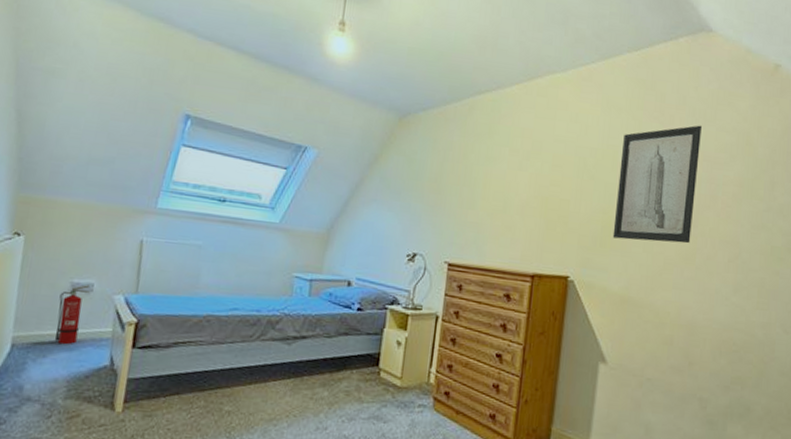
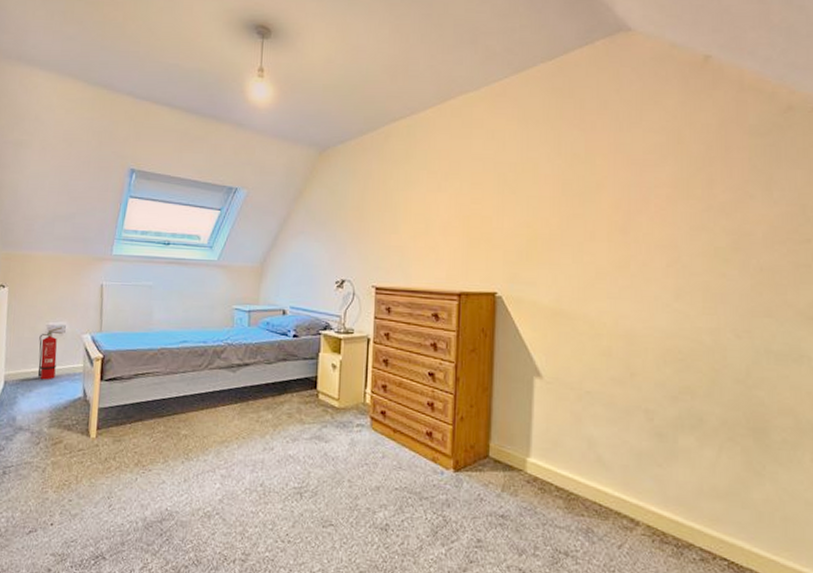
wall art: present [612,125,702,244] -> none [539,128,627,252]

